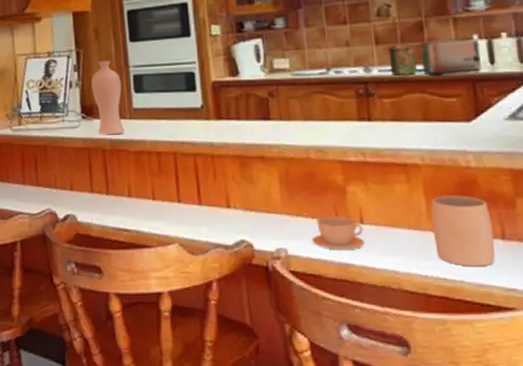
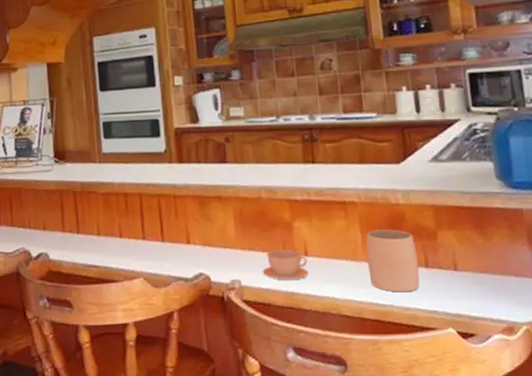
vase: present [91,60,125,135] -> none [64,108,95,178]
canister: present [388,44,418,75] -> none [330,94,355,123]
toaster: present [420,38,482,76] -> none [357,89,409,123]

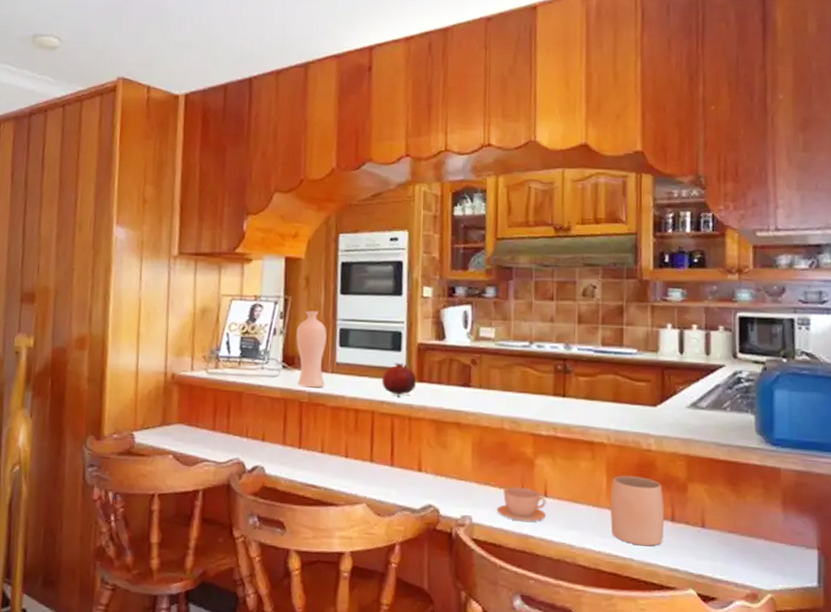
vase: none [64,108,95,178] -> present [296,310,327,388]
fruit: none [145,148,178,177] -> present [381,363,417,396]

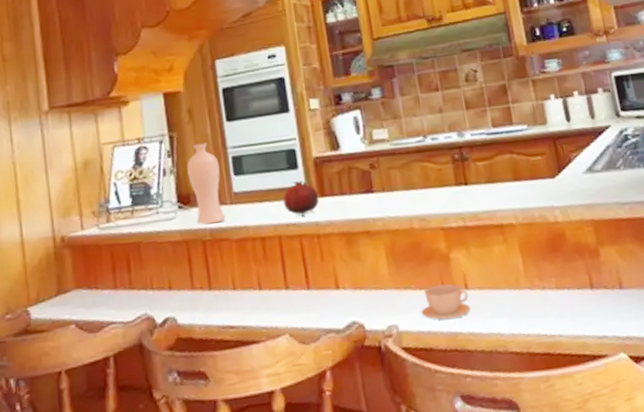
mug: present [610,475,665,547] -> none [527,250,587,320]

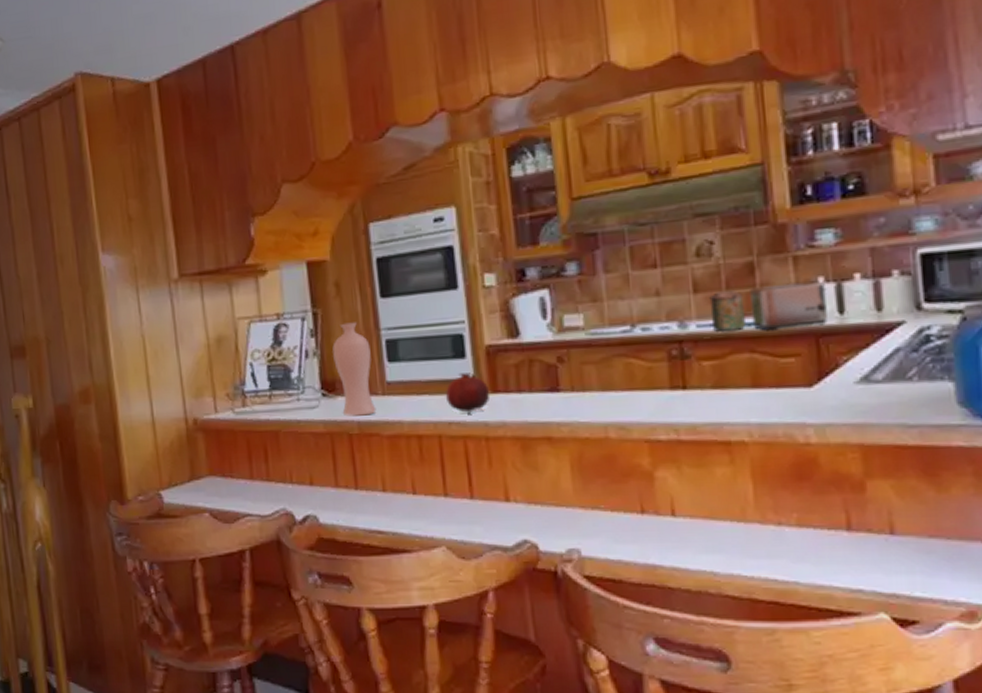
teacup: present [421,283,471,320] -> none [611,507,676,549]
canister: none [477,107,506,139] -> present [709,291,747,332]
toaster: none [505,98,560,136] -> present [750,281,828,331]

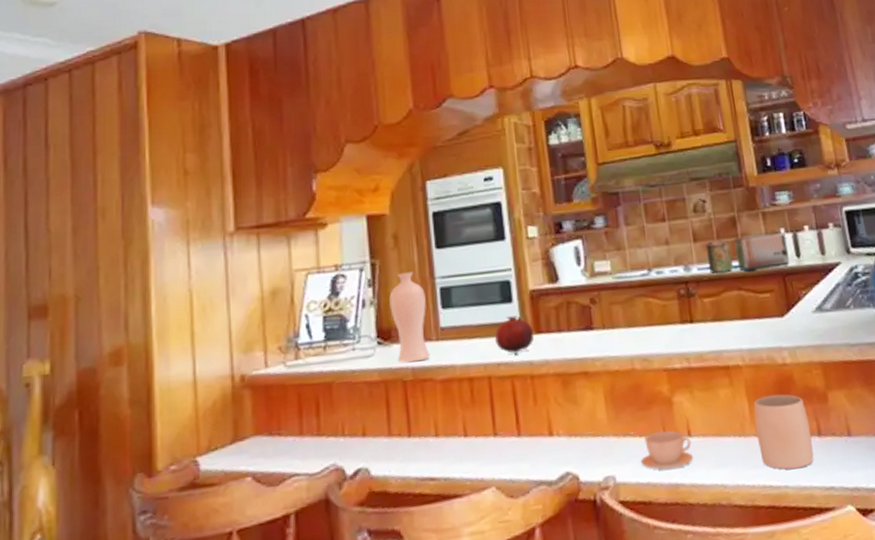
teacup: none [611,507,676,549] -> present [640,430,693,470]
mug: none [759,478,838,565] -> present [753,394,814,470]

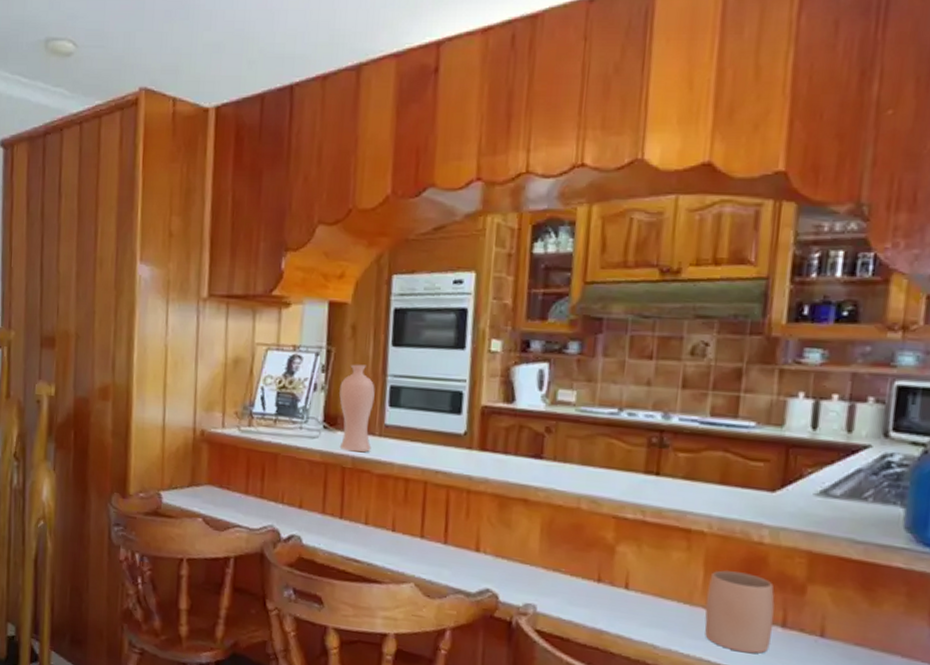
fruit: present [494,316,535,354] -> none [436,427,479,465]
teacup: present [640,430,693,470] -> none [566,575,627,616]
canister: present [705,240,734,273] -> none [692,391,727,429]
toaster: present [734,232,790,272] -> none [731,392,805,437]

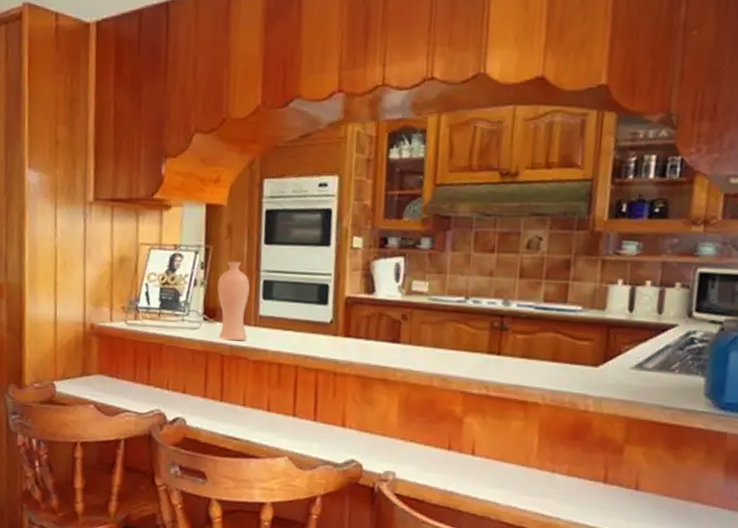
mug: present [704,570,775,654] -> none [539,436,598,507]

